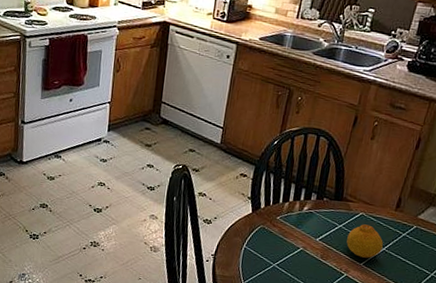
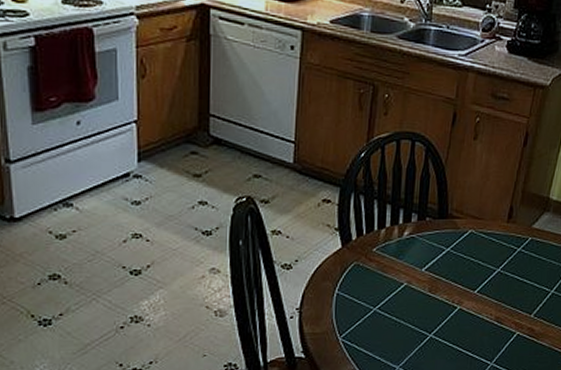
fruit: present [346,224,383,258] -> none [457,243,497,284]

